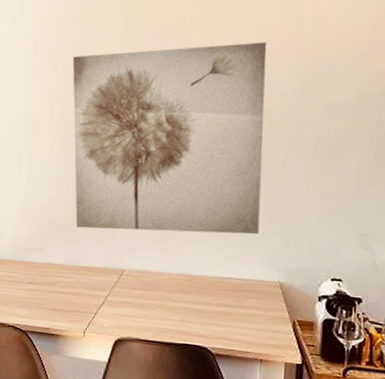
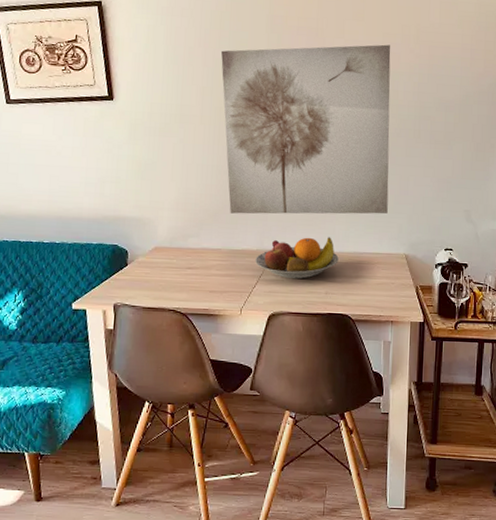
fruit bowl: none [102,257,198,303] -> present [255,237,339,280]

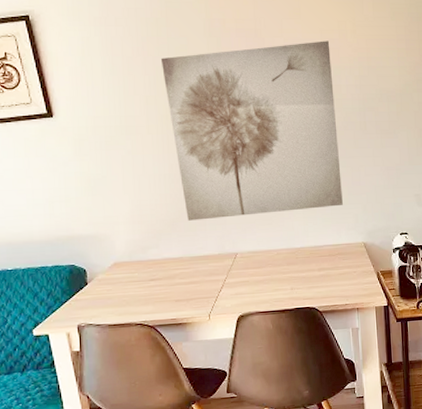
fruit bowl: present [255,237,339,280] -> none [218,234,301,279]

